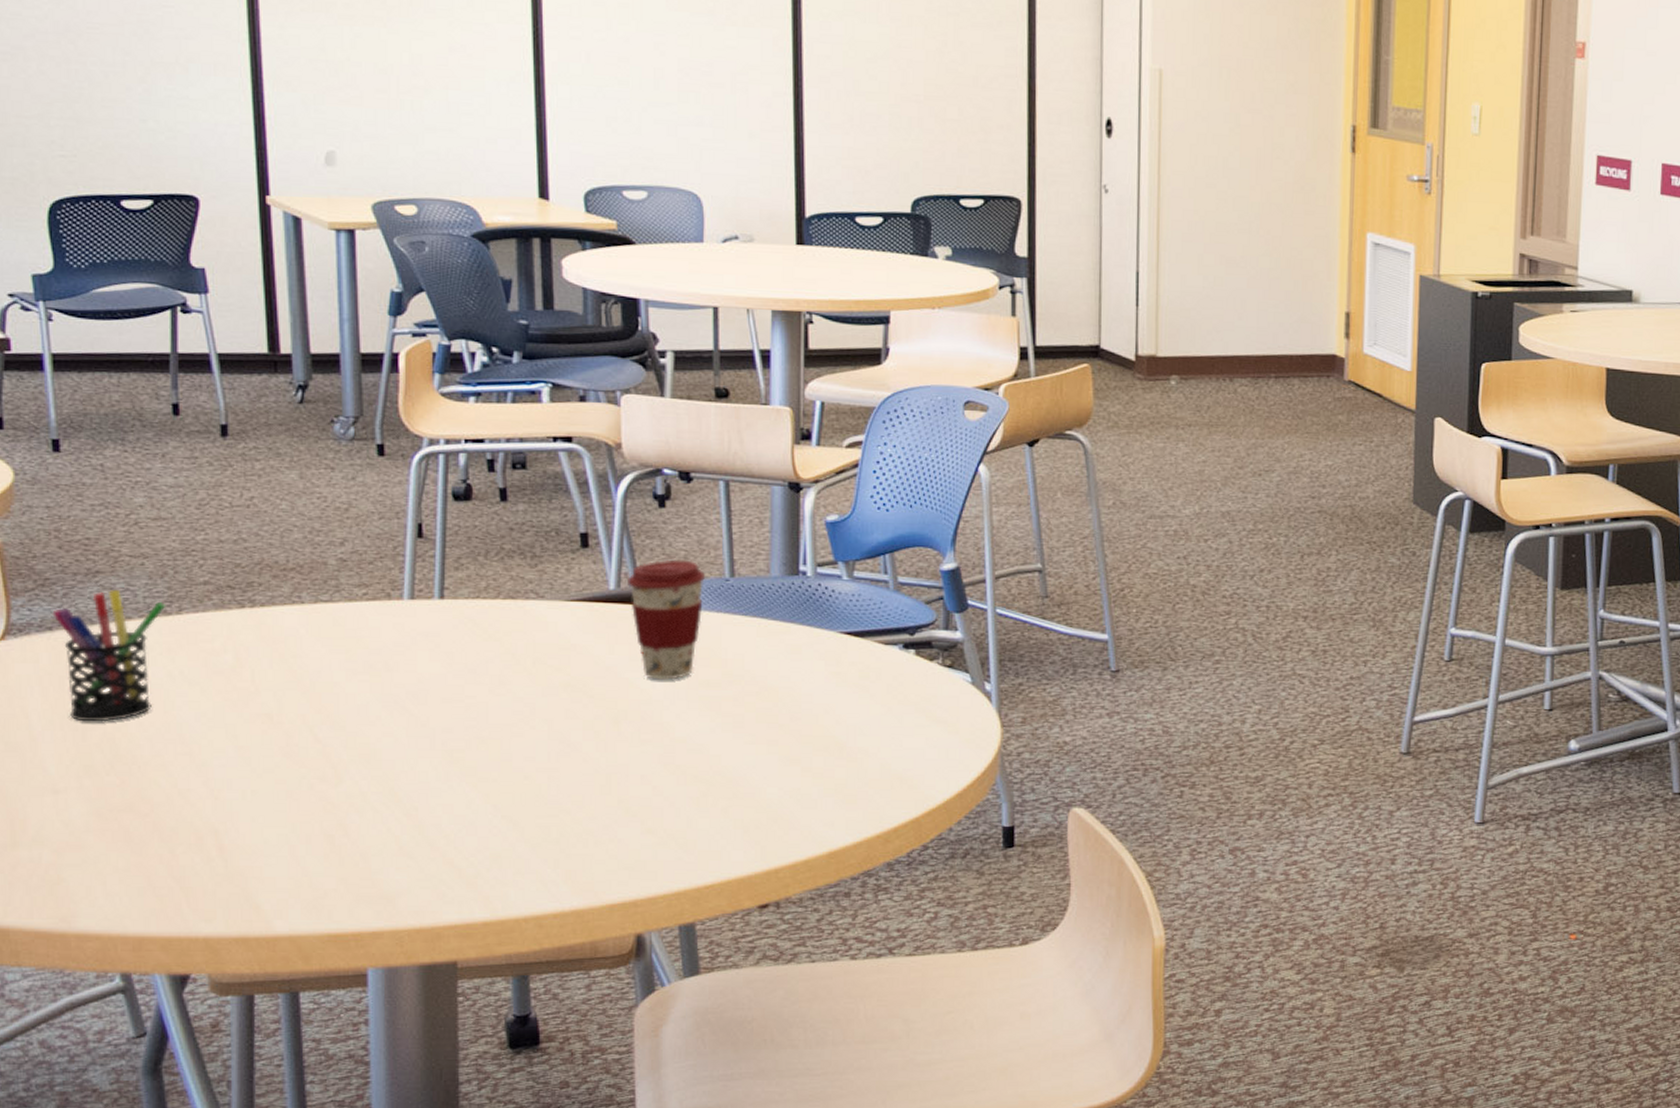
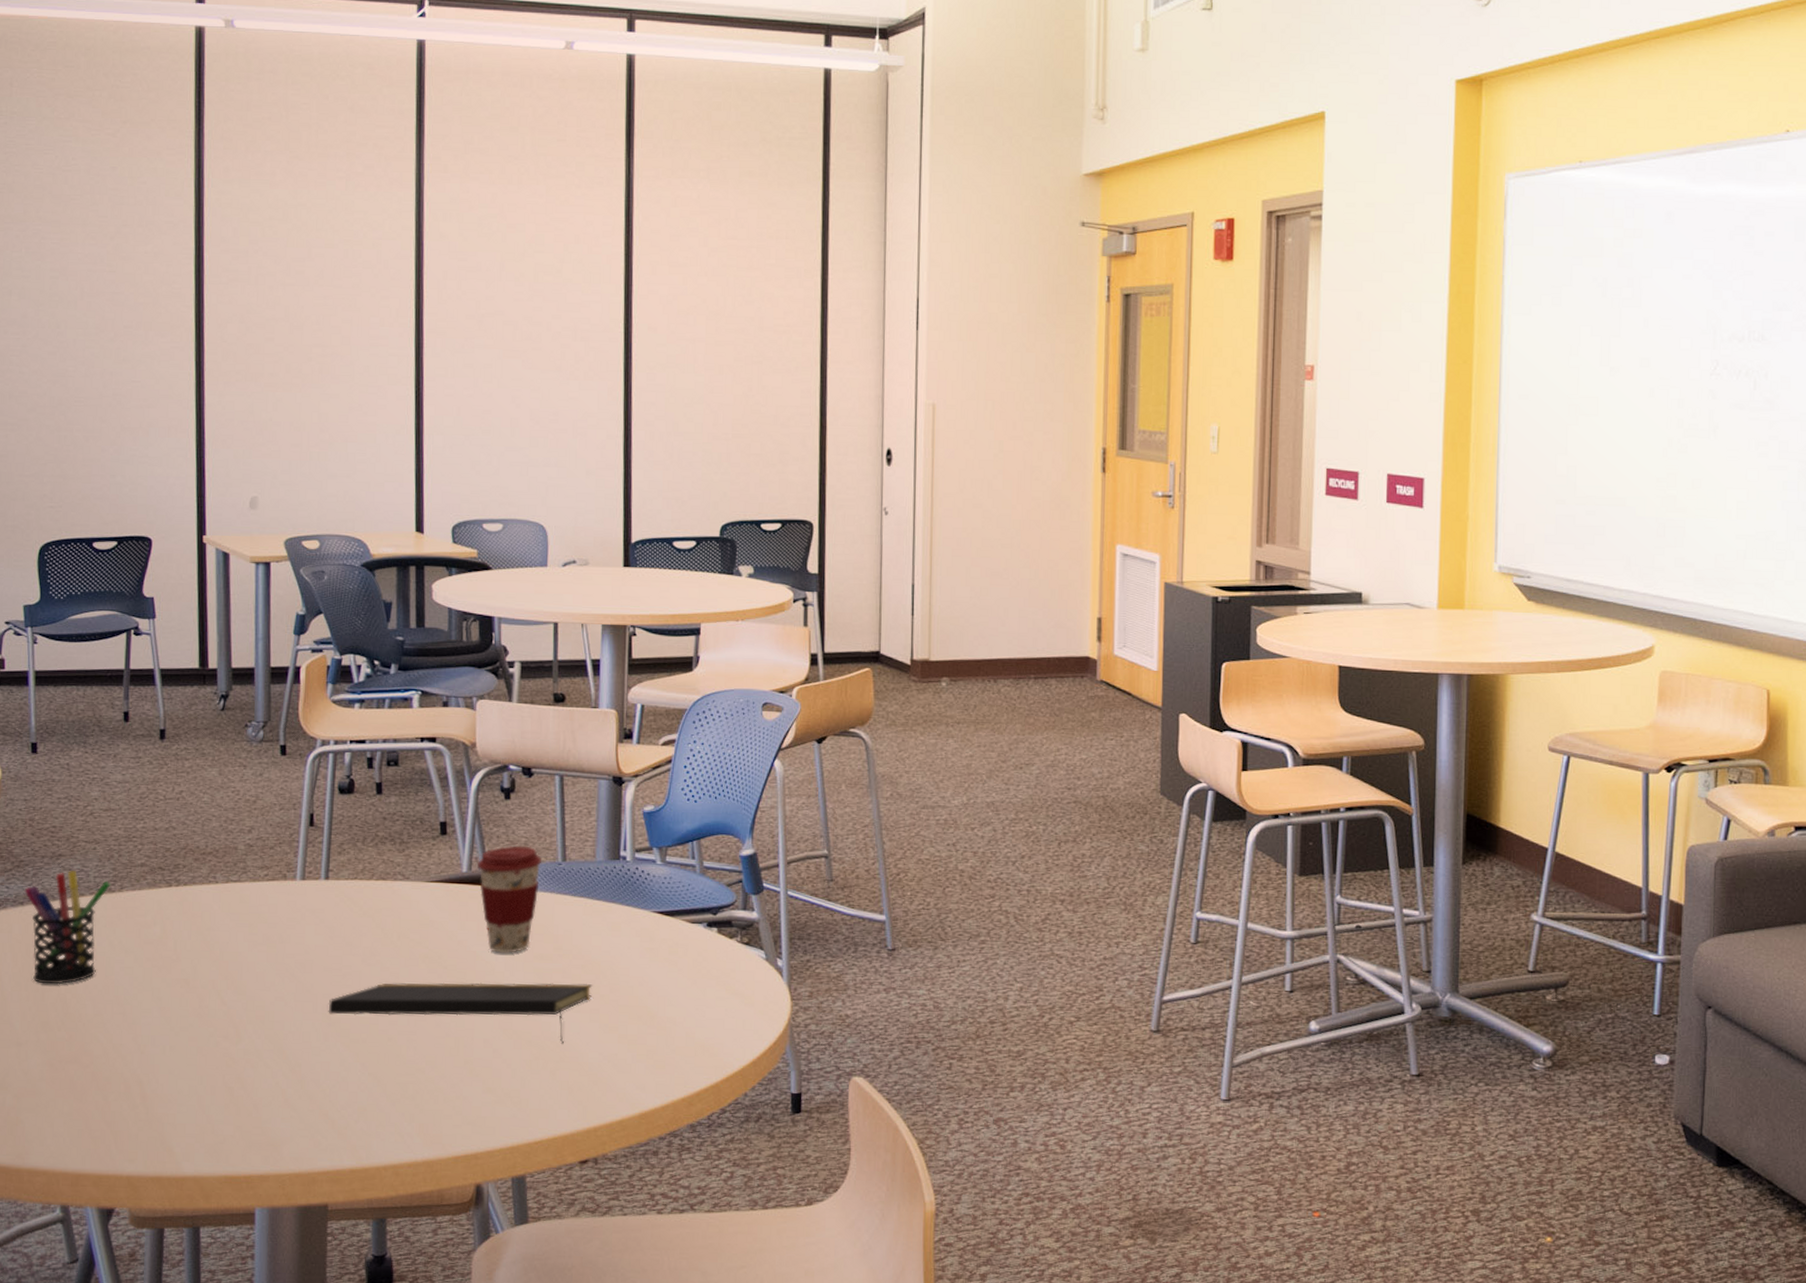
notepad: none [449,712,770,779] -> present [328,982,593,1044]

